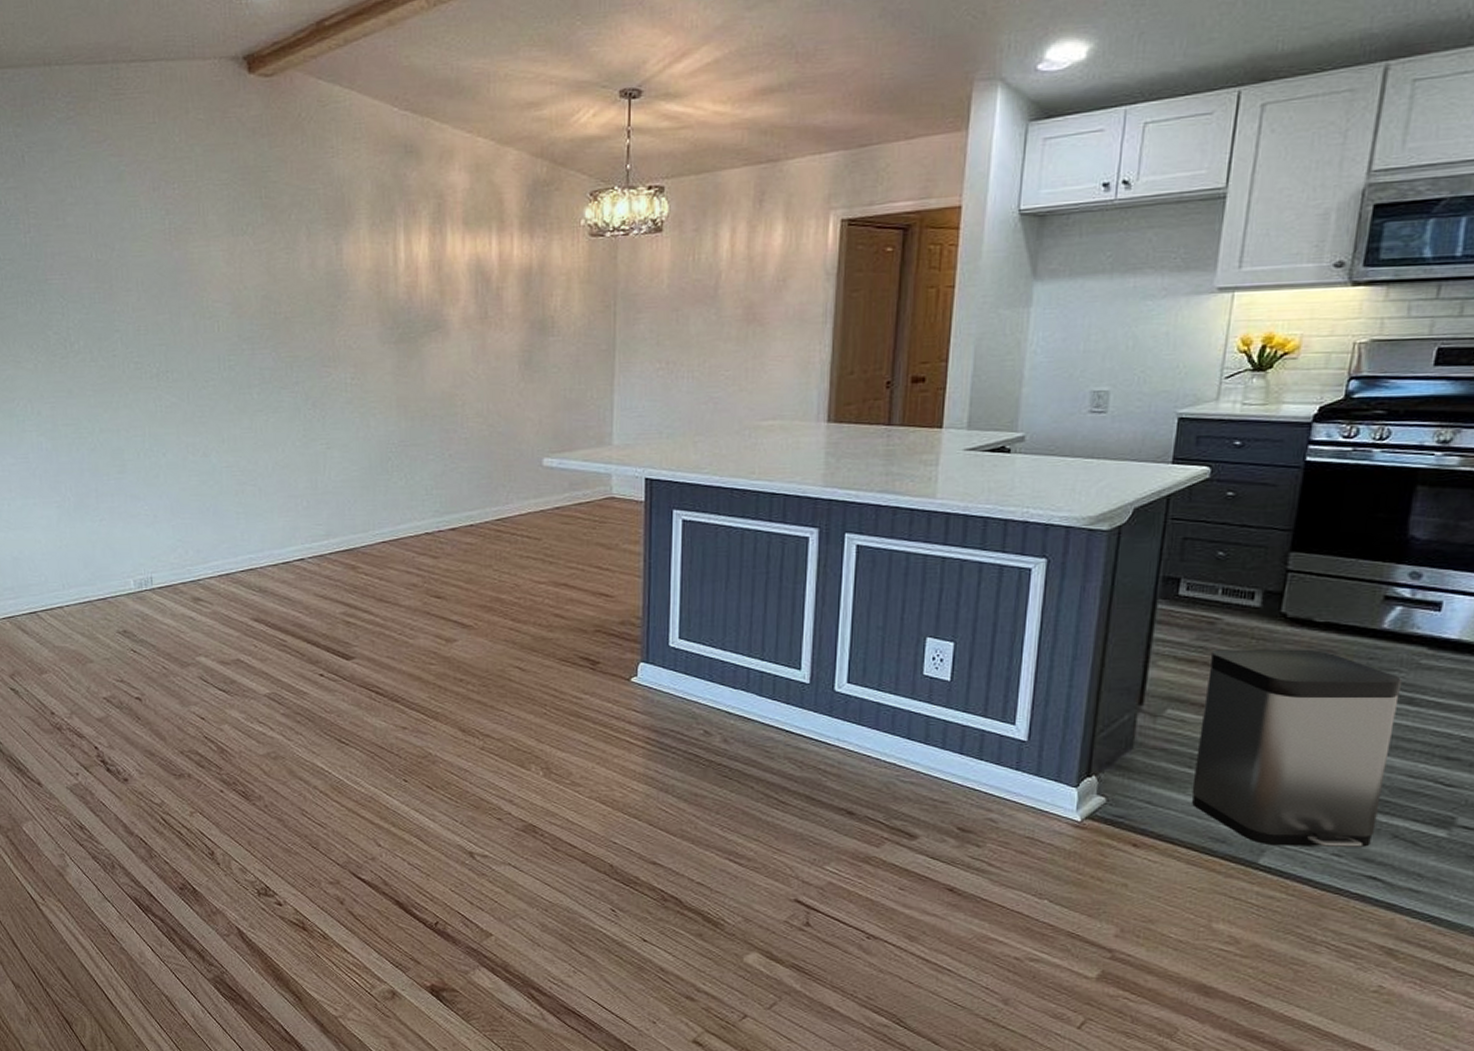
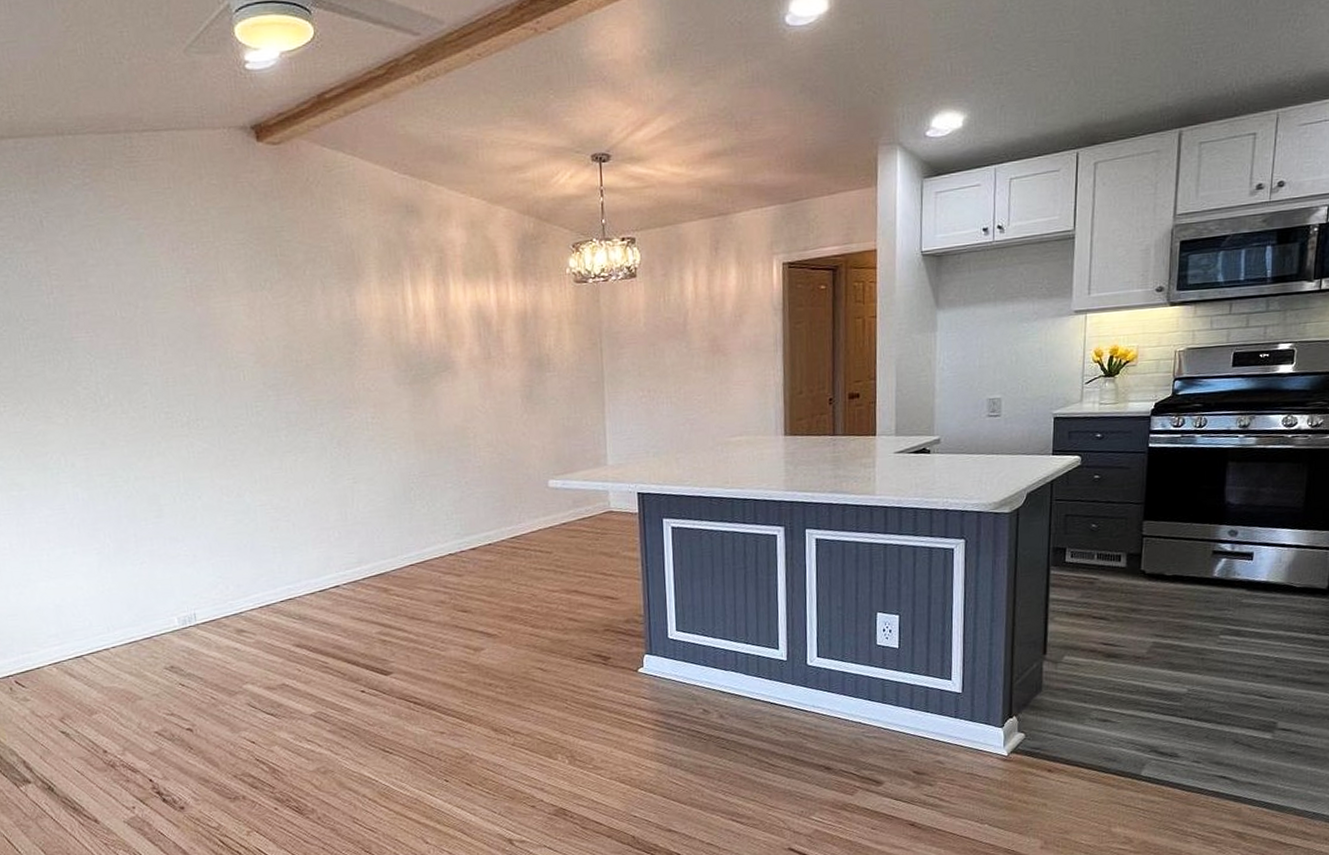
pedal bin: present [1191,649,1403,848] -> none [1088,598,1231,760]

